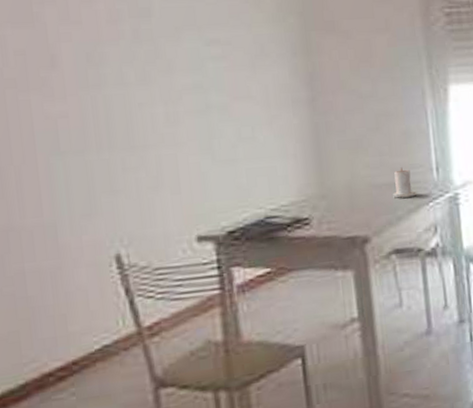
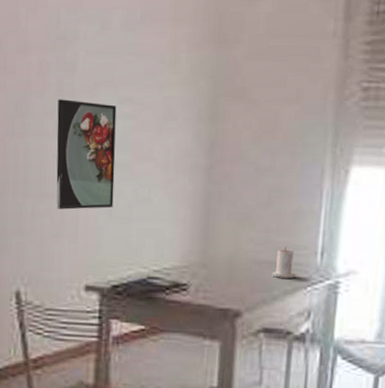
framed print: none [136,45,216,160] -> present [56,99,117,210]

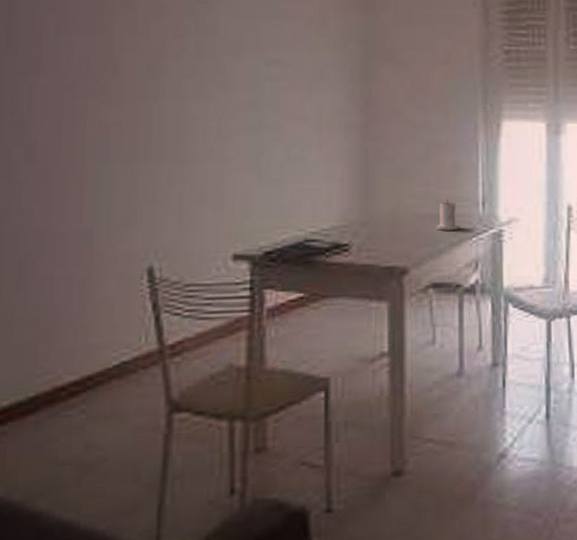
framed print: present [56,99,117,210] -> none [196,61,264,174]

